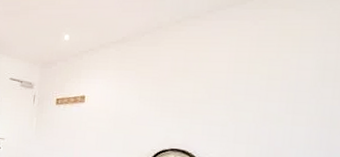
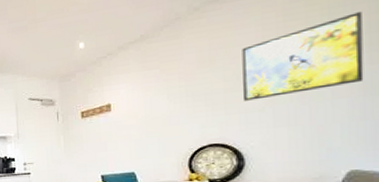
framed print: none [210,49,331,115] -> present [242,12,364,101]

